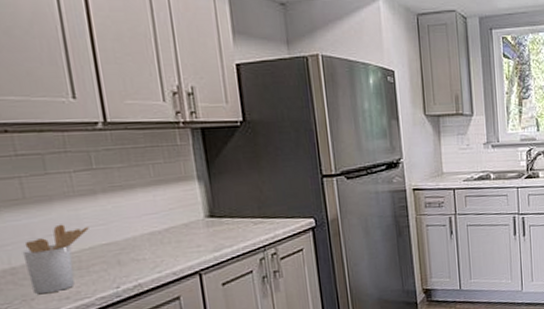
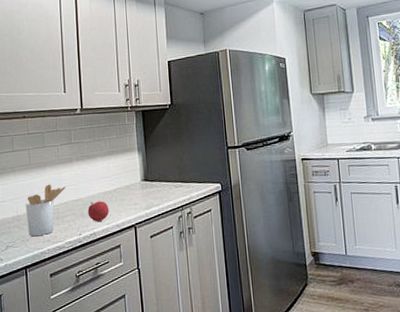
fruit: none [126,243,161,271] -> present [87,201,109,222]

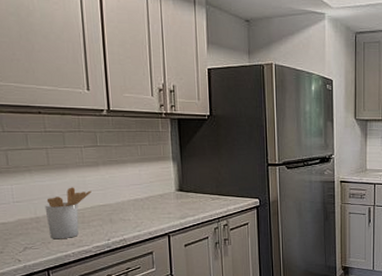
fruit: present [87,201,109,222] -> none [117,208,141,229]

